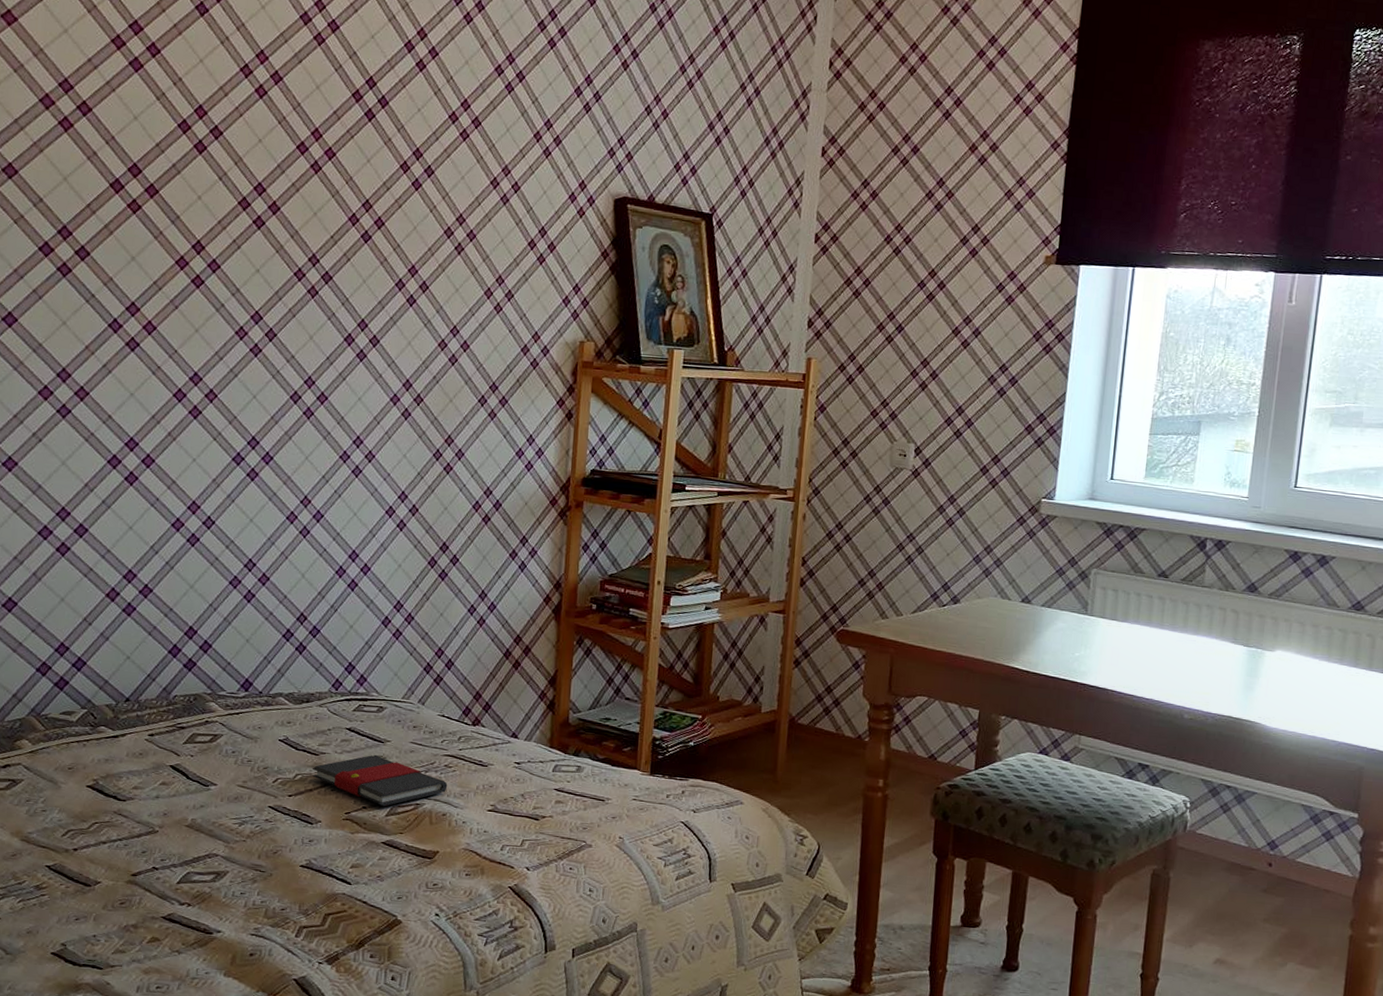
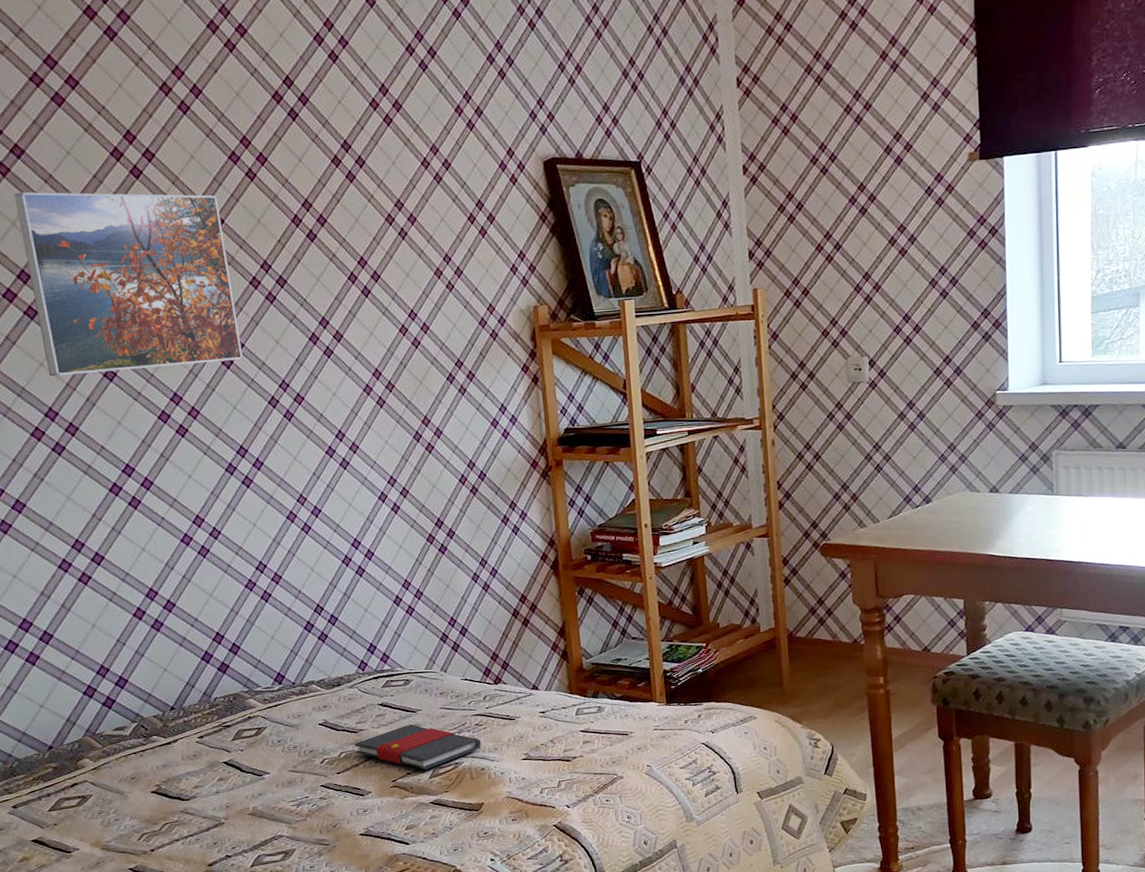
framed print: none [69,148,278,350] -> present [14,191,243,377]

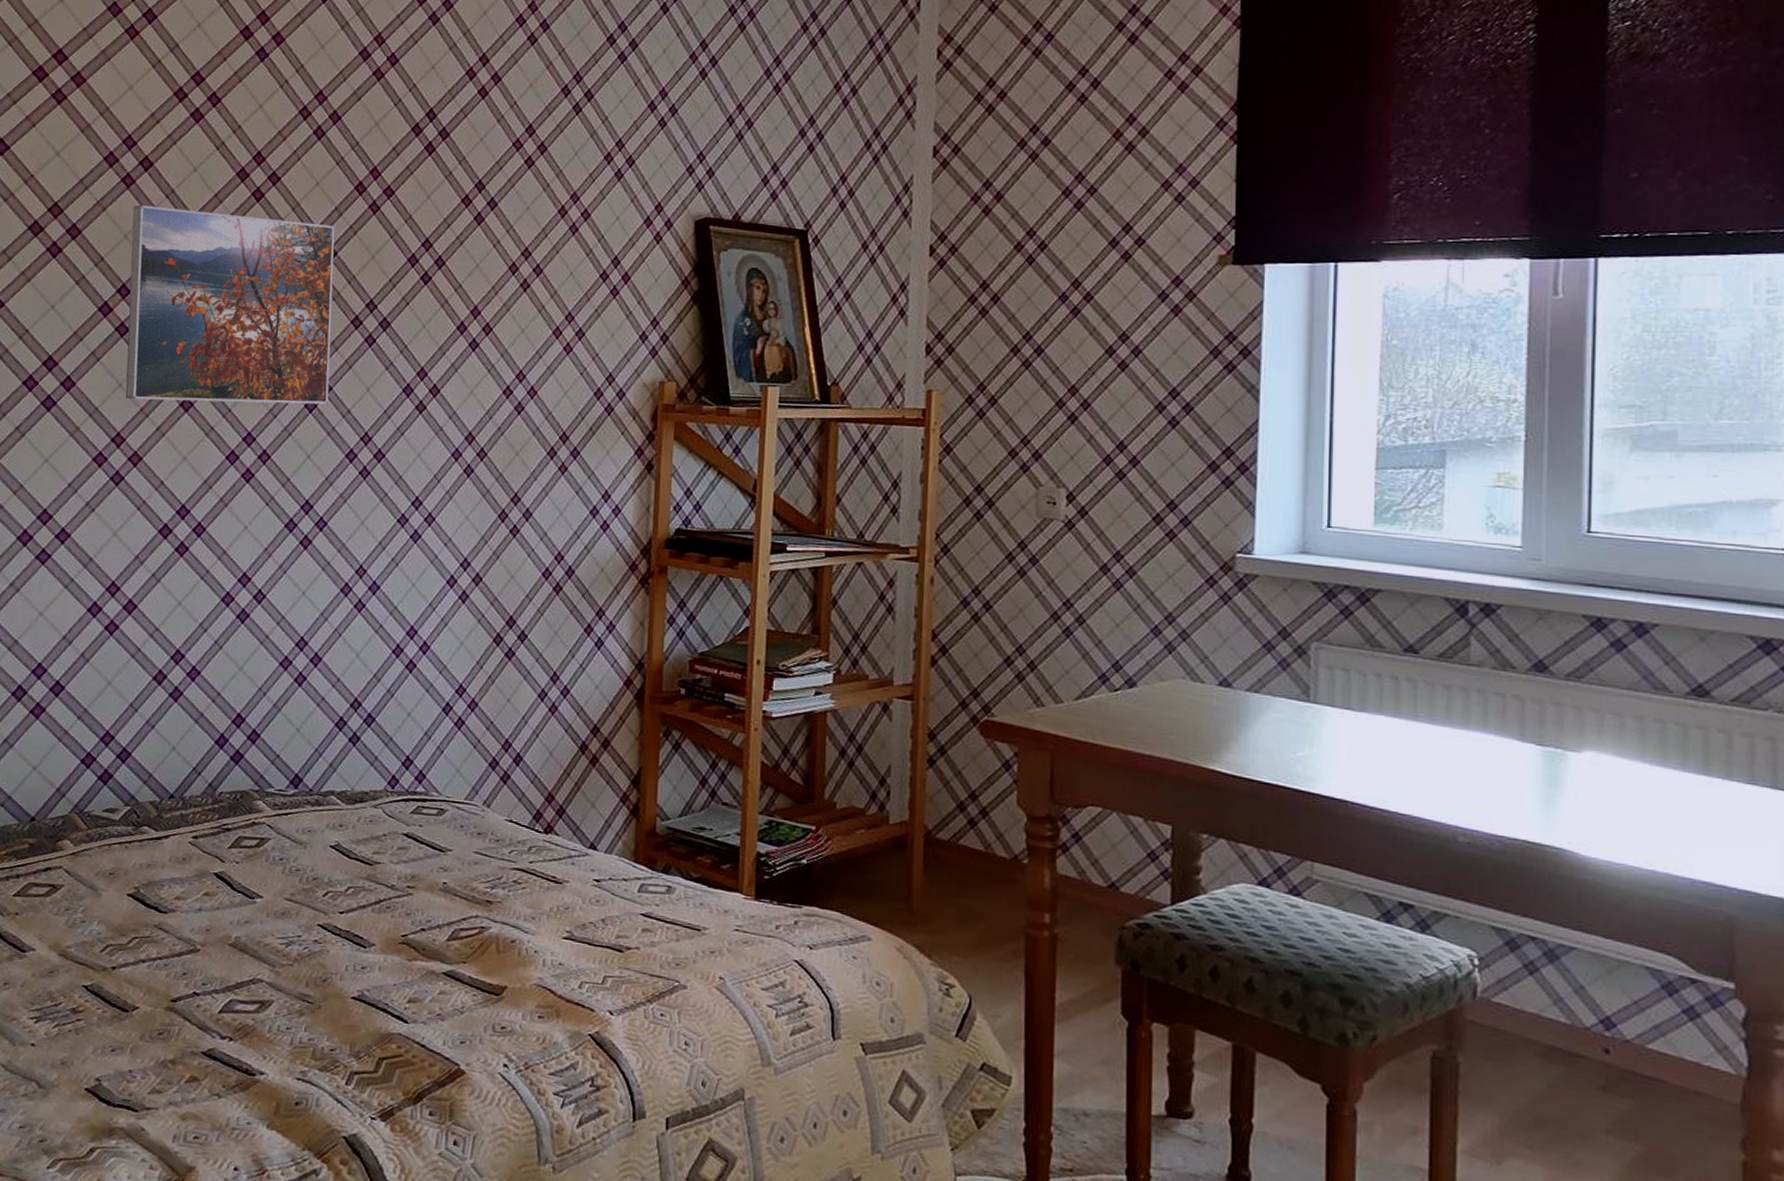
book: present [354,724,482,770] -> none [366,866,517,929]

